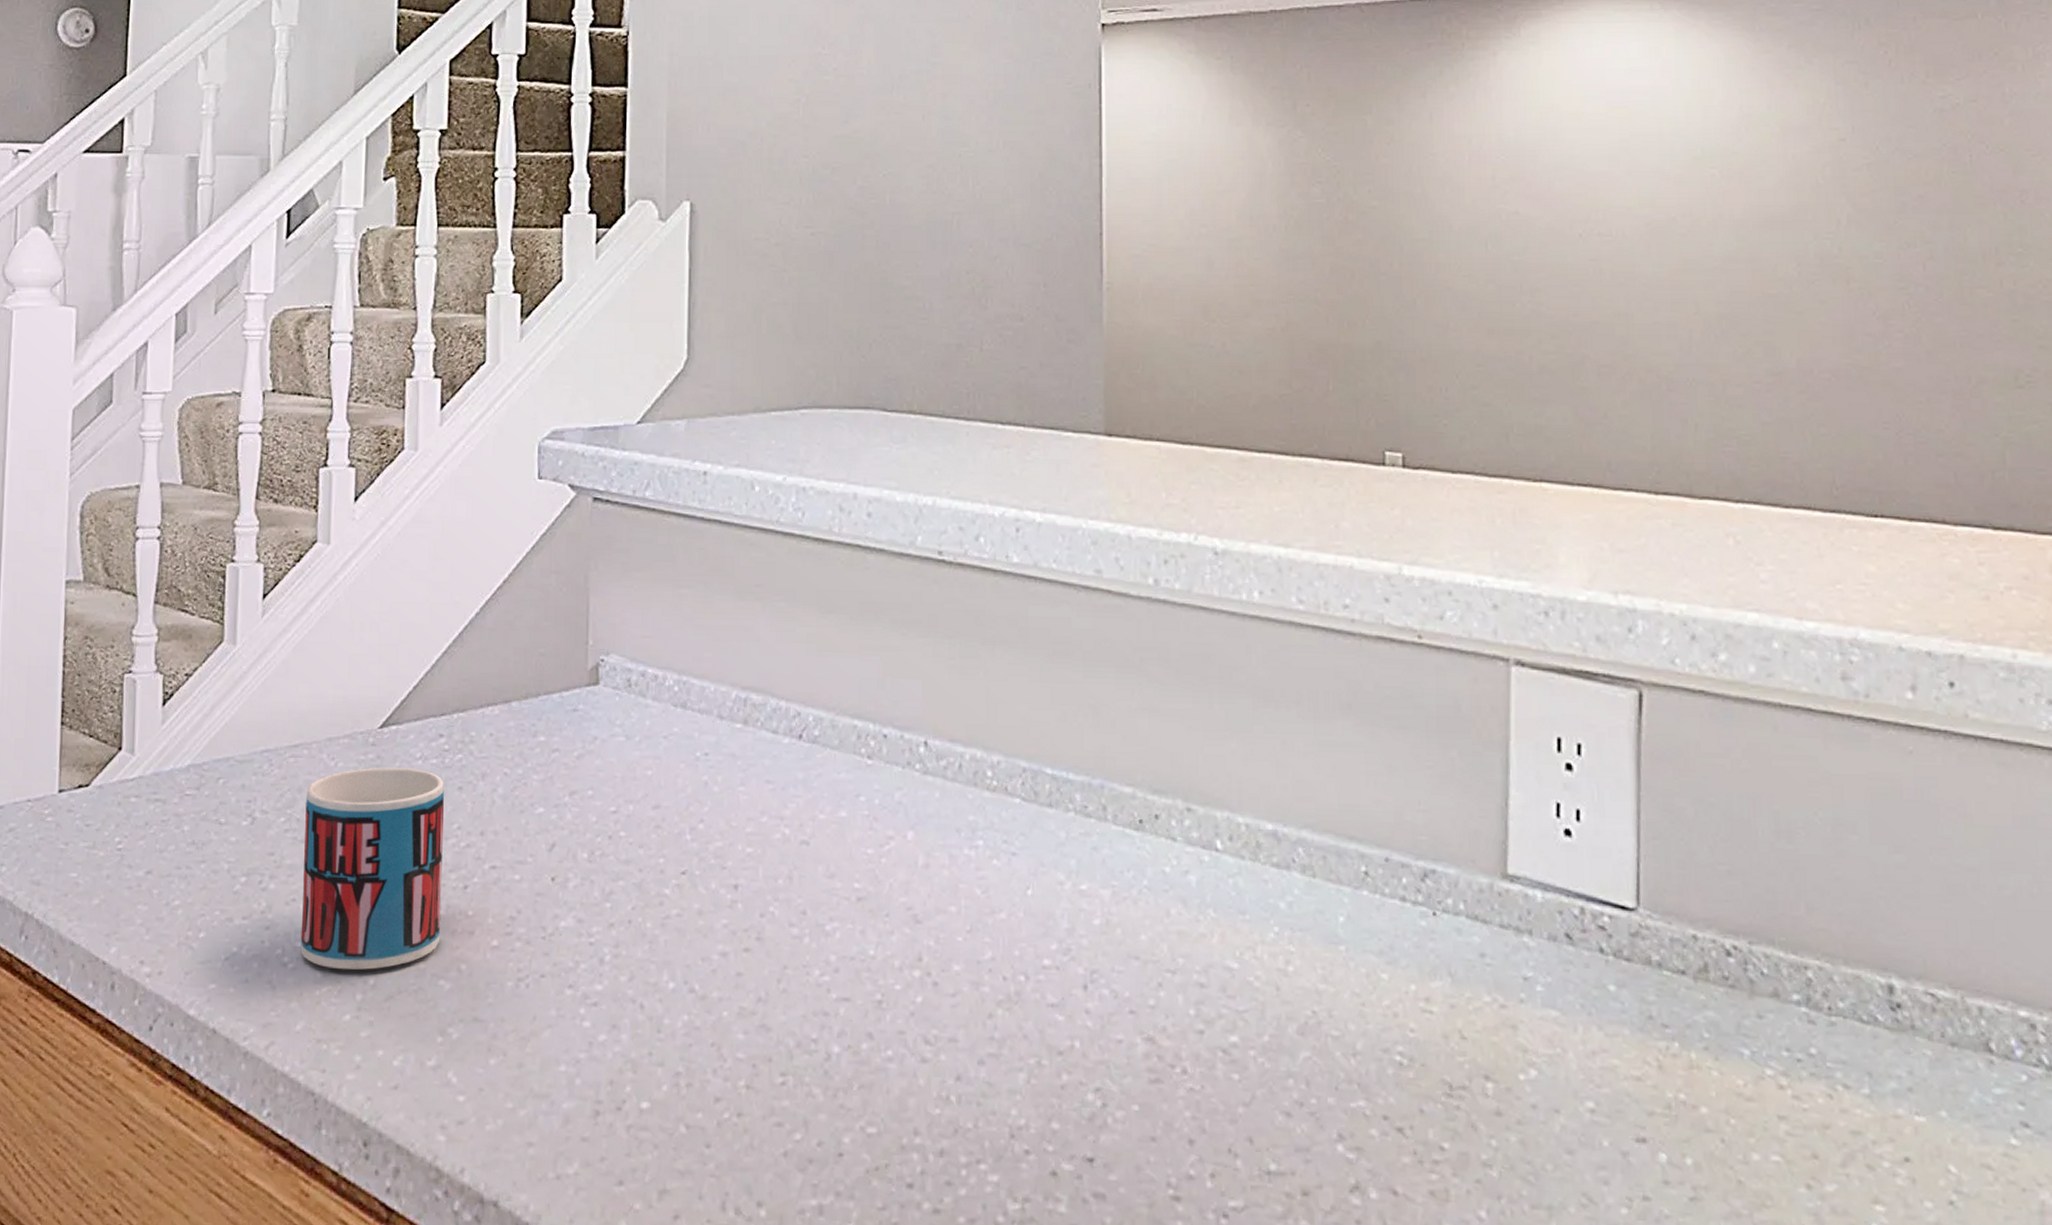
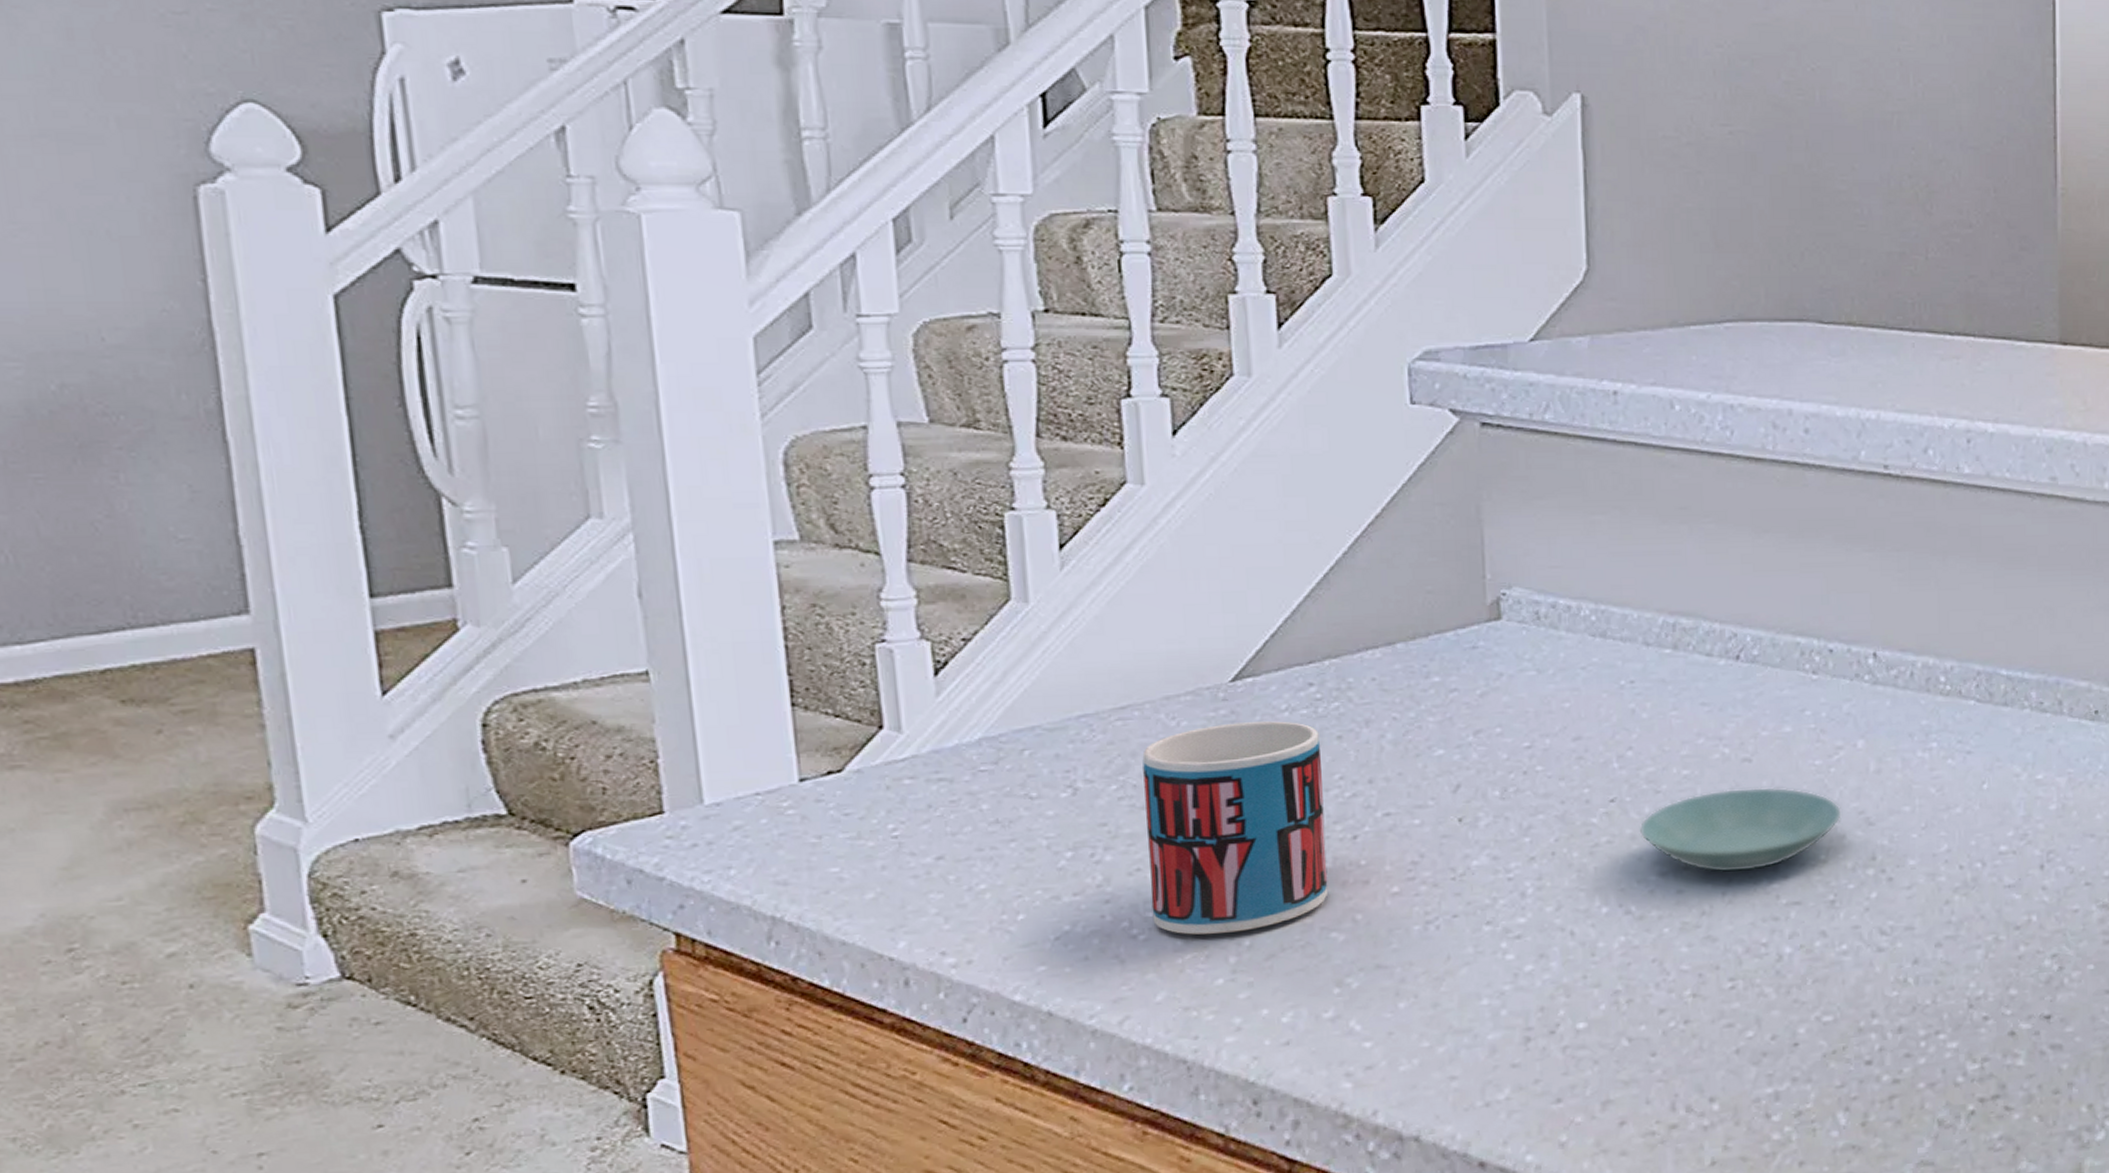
saucer: none [705,871,892,960] -> present [1639,786,1843,873]

